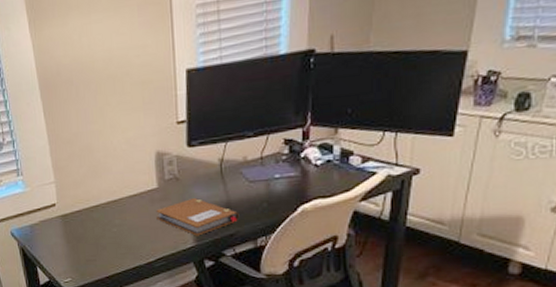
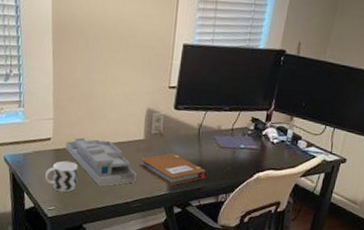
cup: none [56,226,91,261] -> present [45,161,78,193]
desk organizer: none [71,196,156,249] -> present [65,137,137,187]

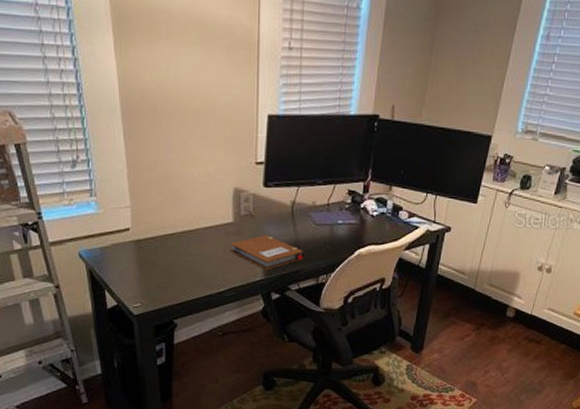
cup: present [45,161,78,193] -> none [127,252,163,287]
desk organizer: present [65,137,137,187] -> none [146,225,228,277]

